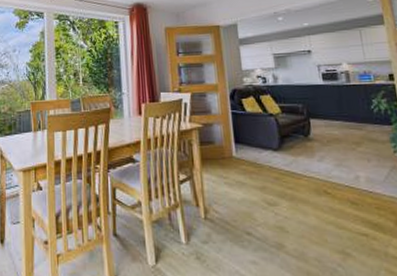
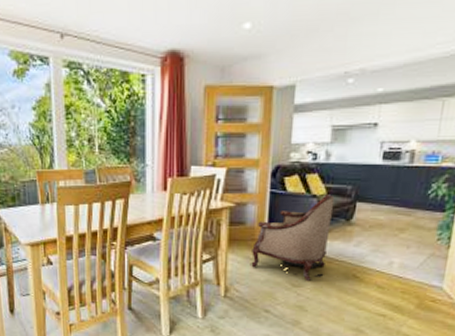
armchair: none [224,113,296,199] -> present [251,194,335,281]

